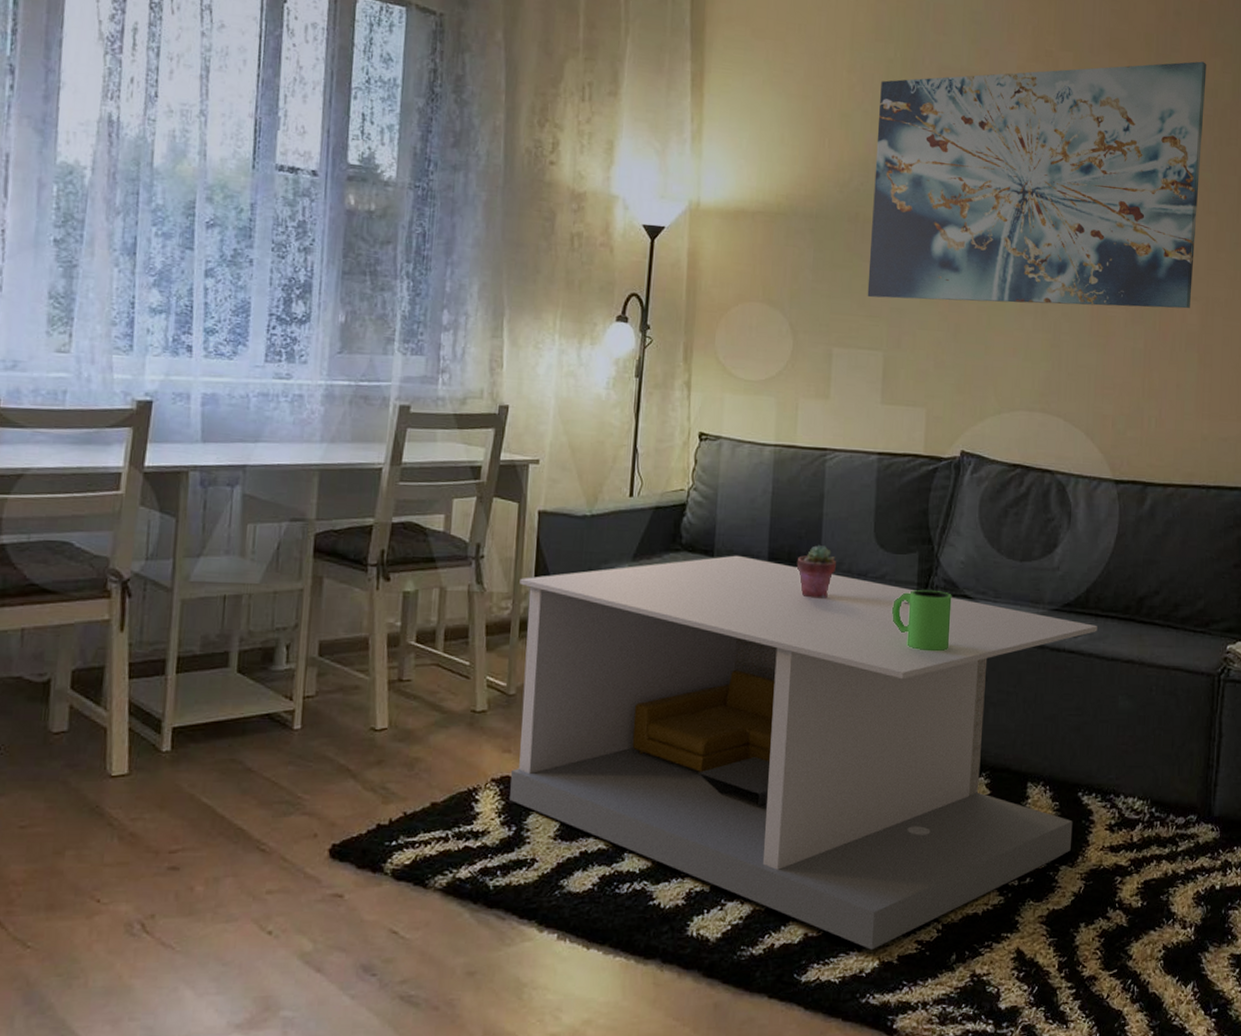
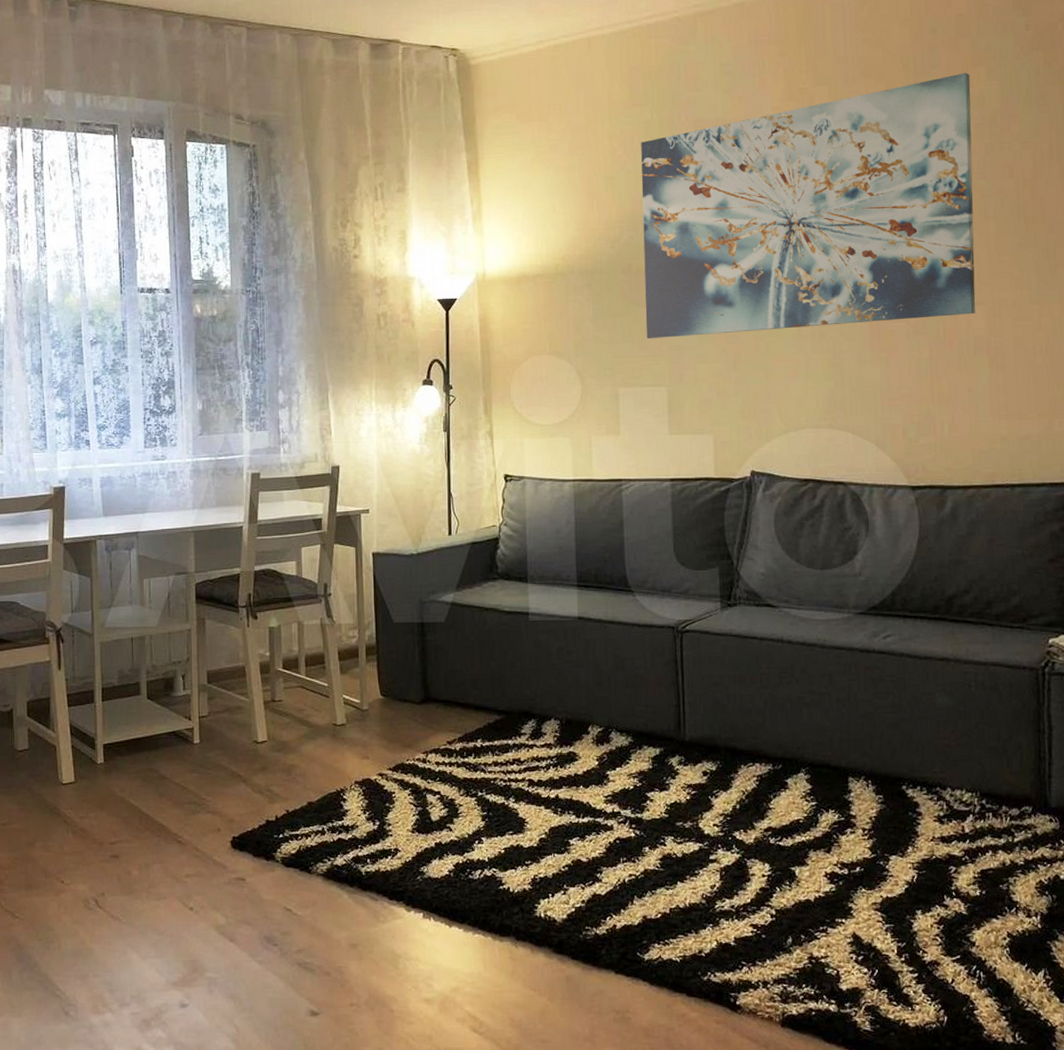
coffee table: present [510,555,1098,950] -> none [362,580,907,932]
potted succulent: present [796,545,836,598] -> none [604,567,641,615]
mug: present [892,590,952,652] -> none [698,602,757,658]

